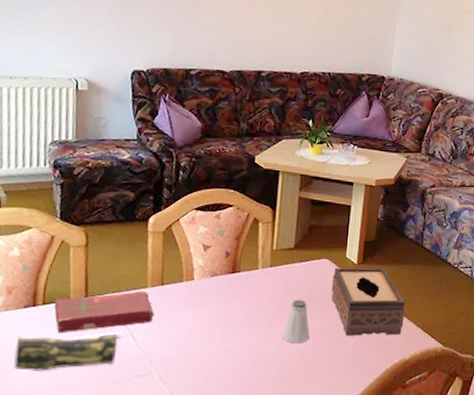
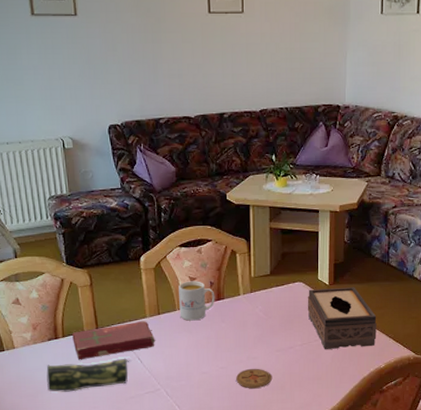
mug: none [187,249,230,295] -> present [179,281,215,321]
coaster: none [243,353,284,376] -> present [236,368,272,388]
saltshaker: present [282,299,310,343] -> none [268,319,292,359]

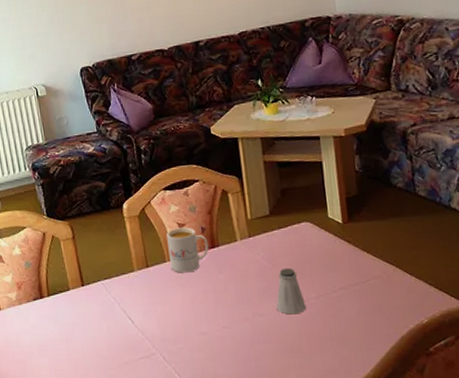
pencil case: present [46,358,130,392] -> none [33,317,121,358]
book: present [72,321,156,360] -> none [57,275,147,322]
coaster: present [236,368,272,388] -> none [242,327,285,351]
saltshaker: none [268,319,292,359] -> present [276,267,306,315]
tissue box: present [307,287,377,349] -> none [317,224,413,302]

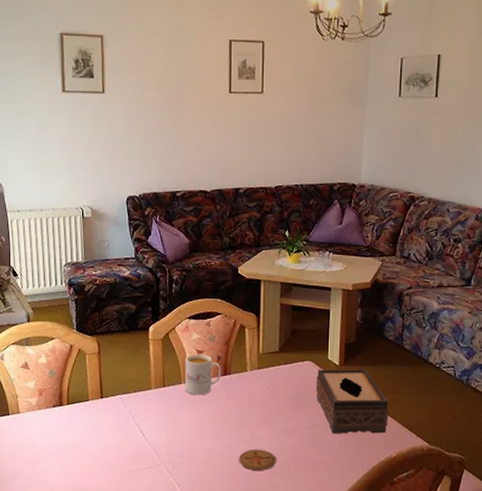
coaster: none [242,327,285,351] -> present [239,449,276,470]
saltshaker: present [276,267,306,315] -> none [273,399,298,440]
tissue box: none [317,224,413,302] -> present [316,368,389,434]

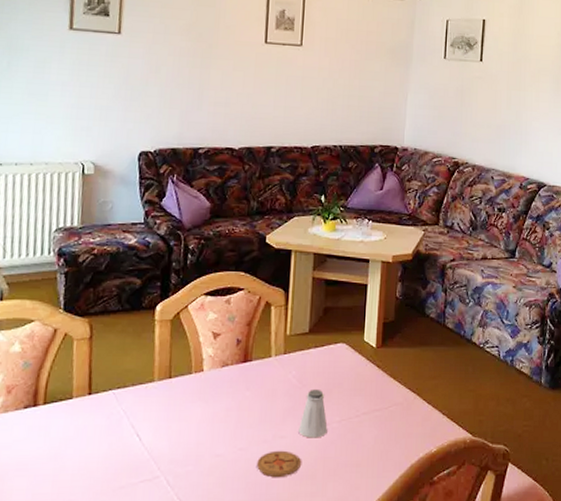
mug: present [185,354,222,395] -> none [196,337,242,387]
saltshaker: none [273,399,298,440] -> present [298,388,328,438]
tissue box: present [316,368,389,434] -> none [349,351,429,428]

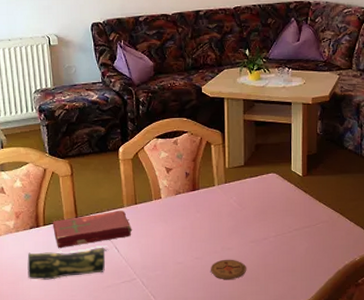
pencil case: none [11,433,126,479] -> present [27,247,108,280]
book: none [56,386,163,436] -> present [53,211,133,249]
saltshaker: present [298,388,328,438] -> none [242,210,266,250]

